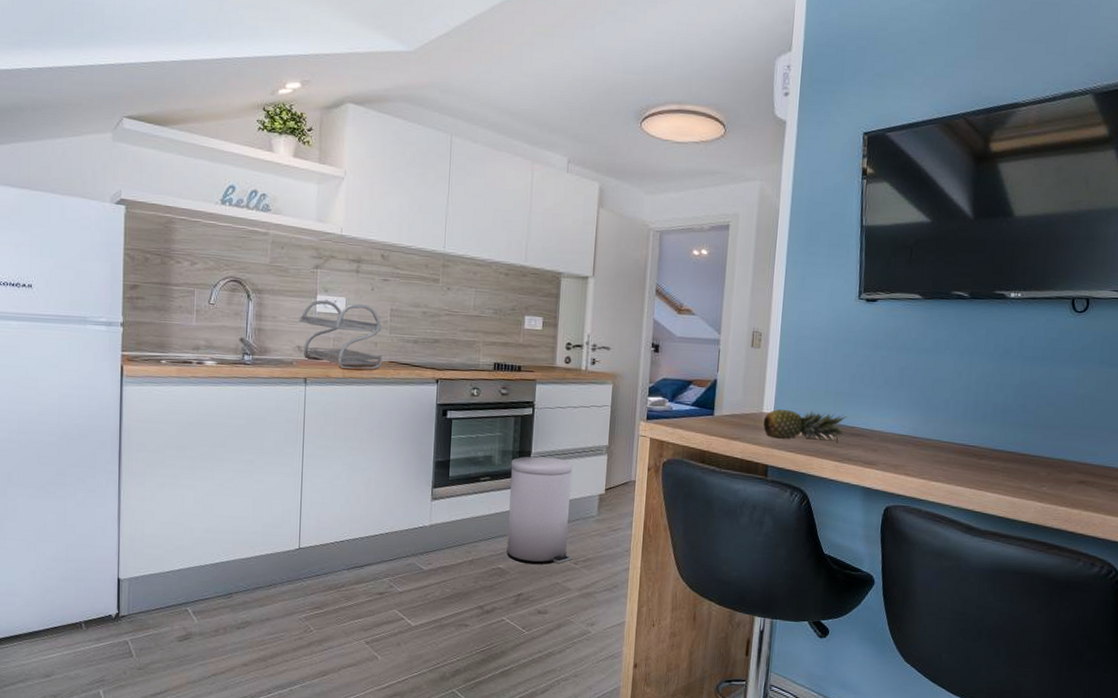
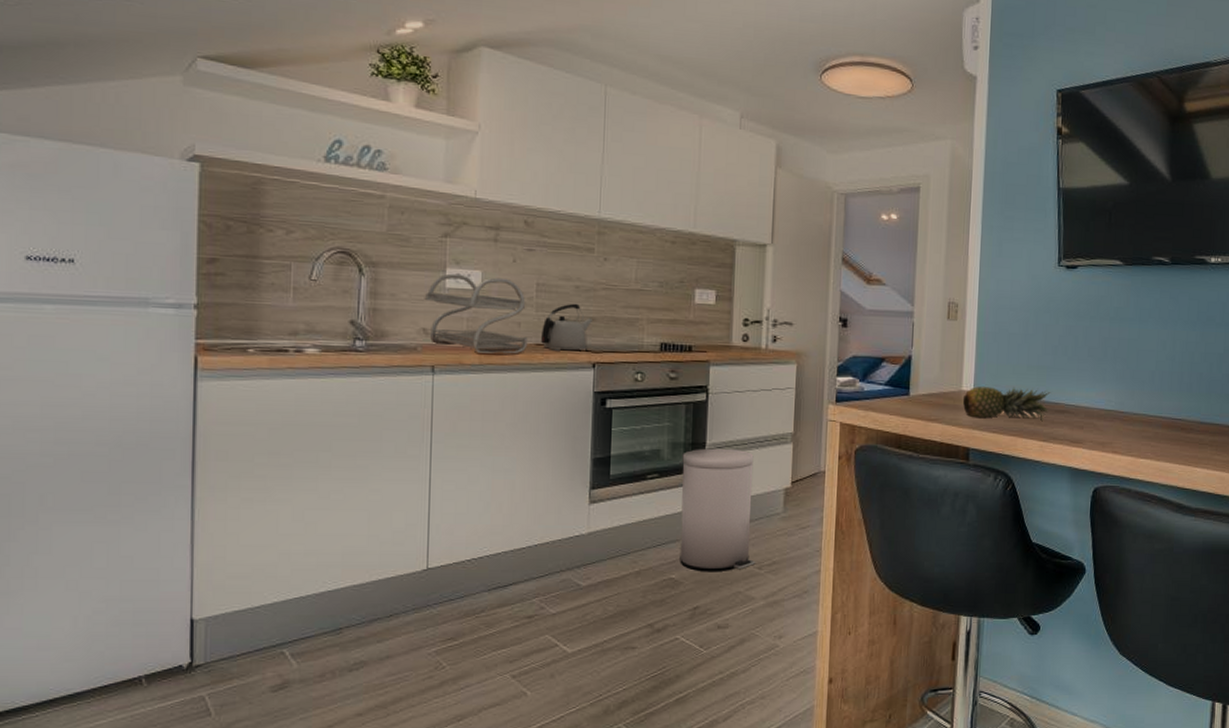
kettle: none [394,326,437,368] -> present [541,303,592,351]

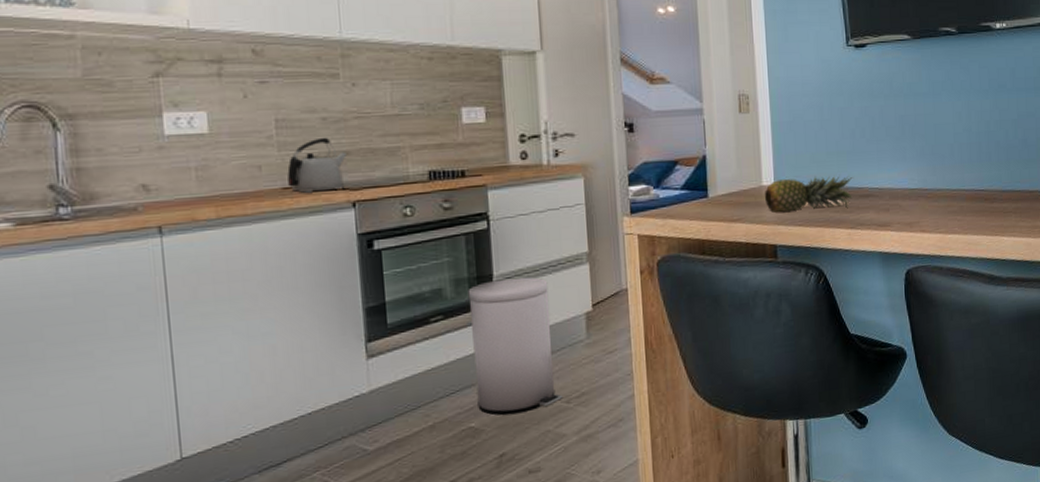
dish rack: present [425,273,528,357] -> none [140,117,273,209]

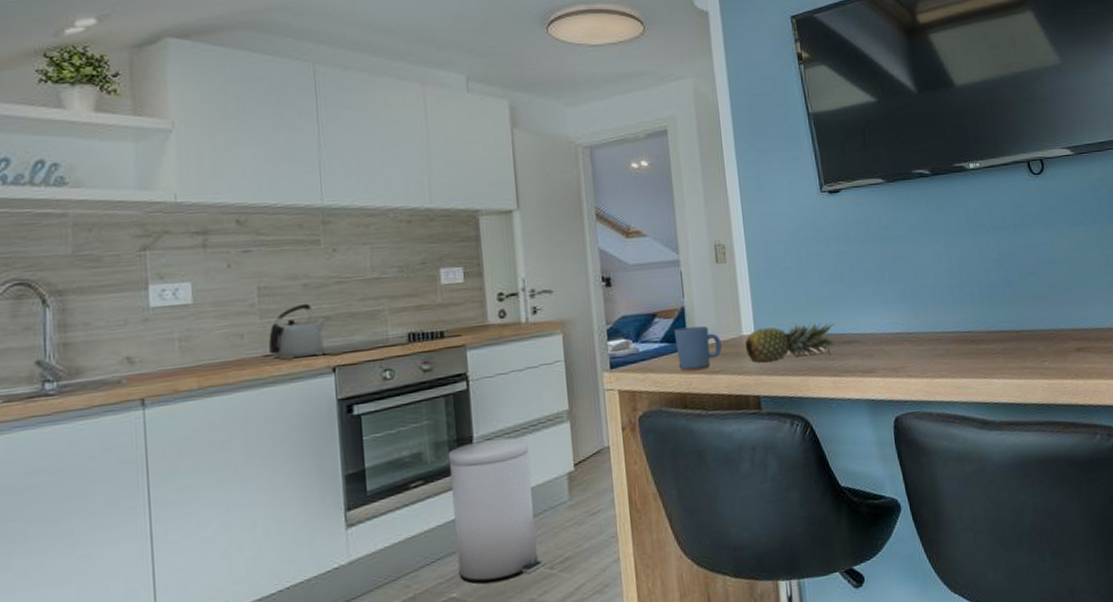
mug: none [695,174,742,220] -> present [675,325,723,372]

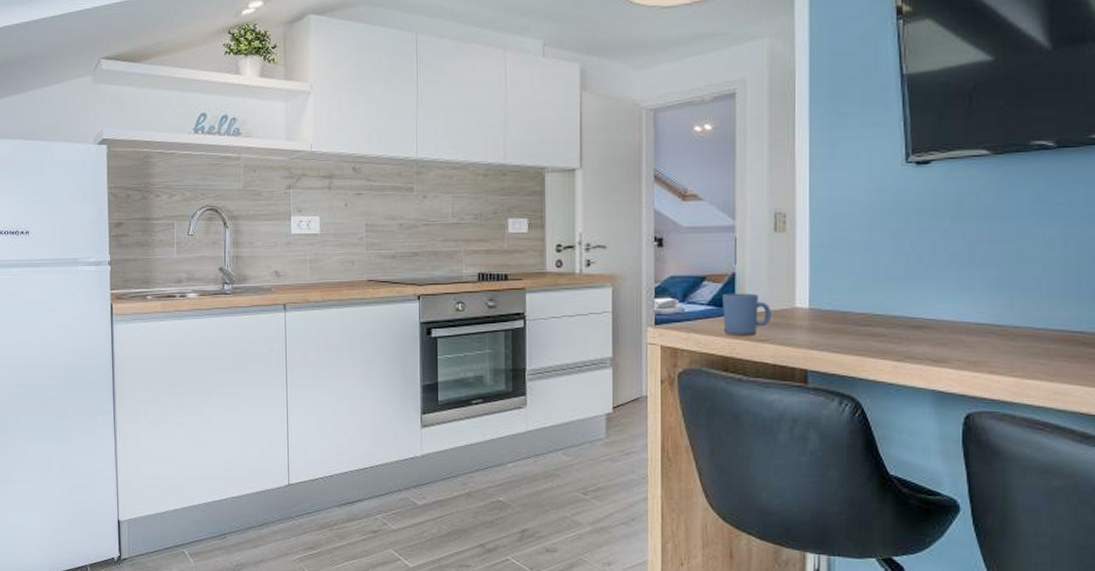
kettle: present [269,303,327,360] -> none [372,240,415,285]
pedal bin: present [448,437,547,584] -> none [504,374,581,496]
fruit: present [745,323,835,364] -> none [796,301,904,338]

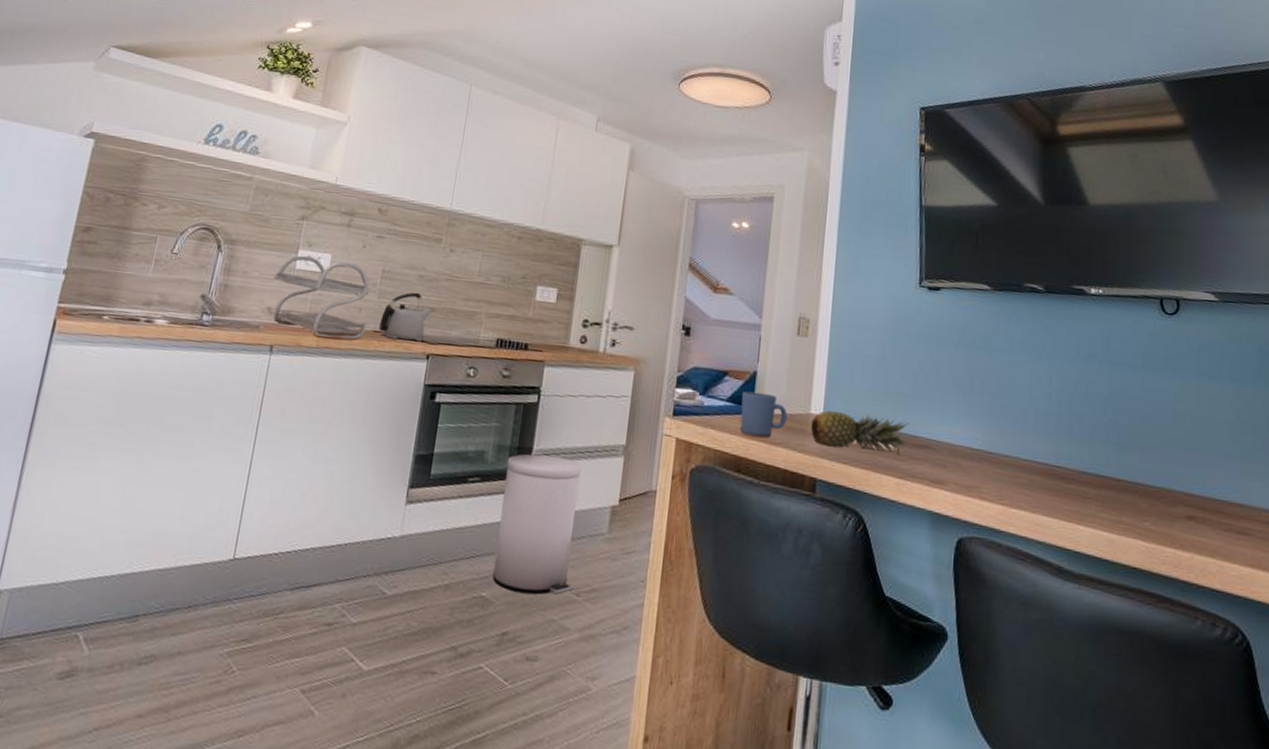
dish rack: none [276,221,361,293] -> present [273,255,370,341]
kettle: none [372,240,415,285] -> present [379,292,432,341]
pedal bin: none [504,374,581,496] -> present [492,453,582,595]
fruit: none [796,301,904,338] -> present [810,411,909,455]

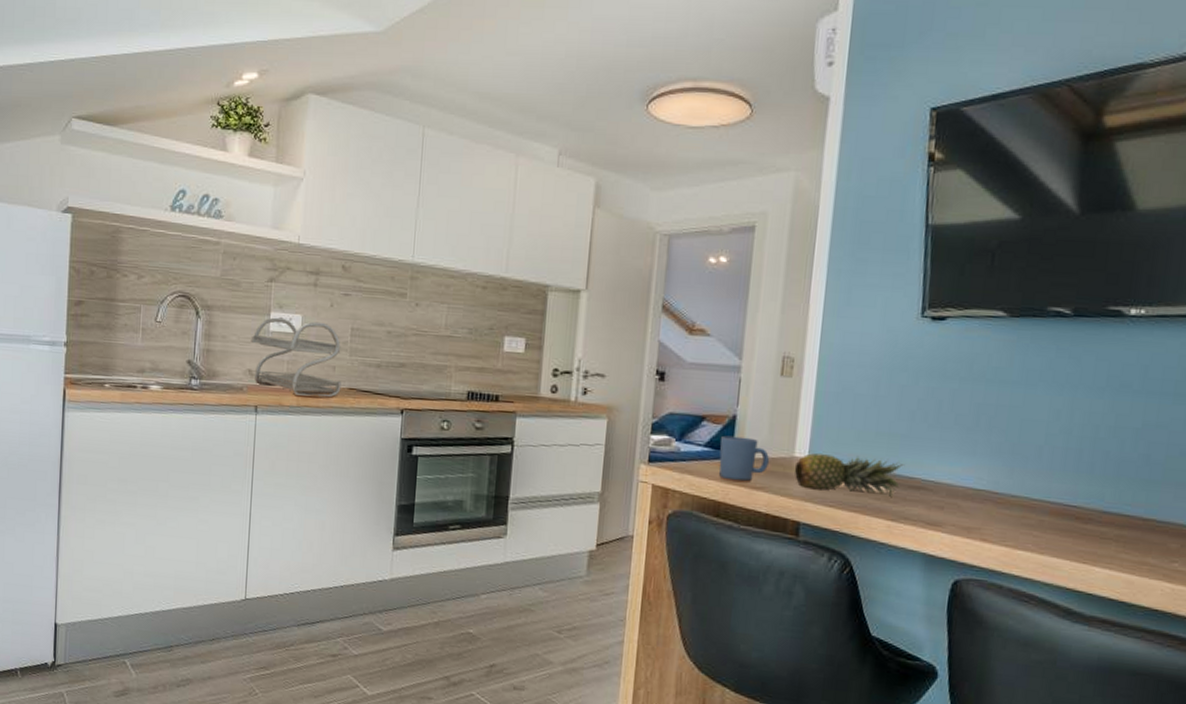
kettle: present [379,292,432,341] -> none [354,348,402,396]
pedal bin: present [492,453,582,595] -> none [478,502,558,632]

